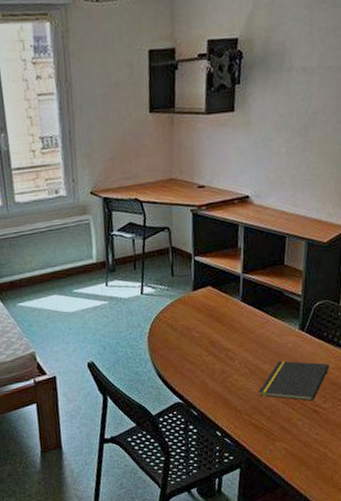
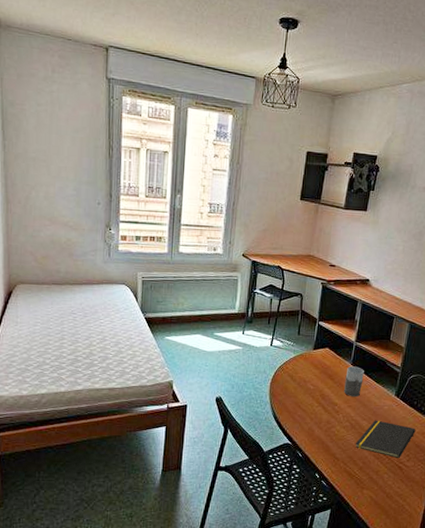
mug: none [235,302,258,339] -> present [343,366,364,397]

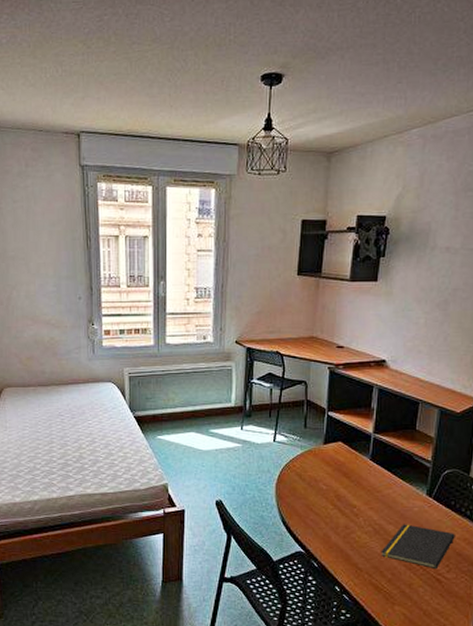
mug: present [343,366,364,397] -> none [362,462,386,498]

